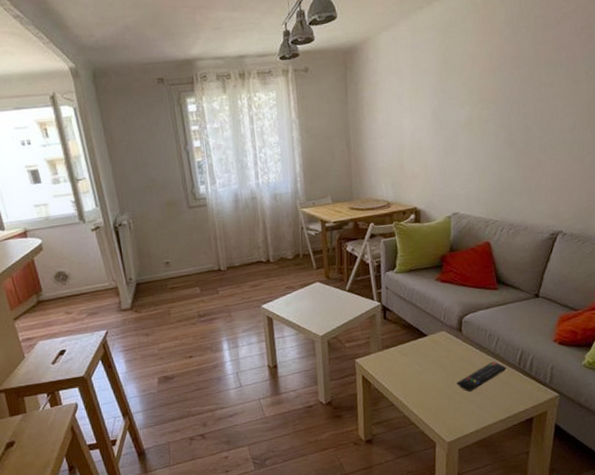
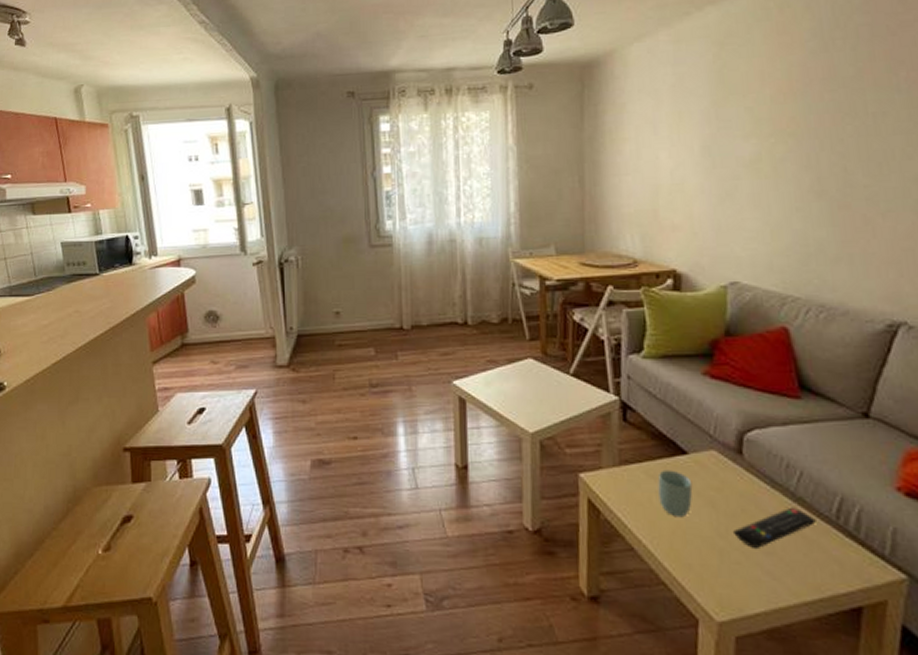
cup: none [408,348,431,379] -> present [657,470,693,518]

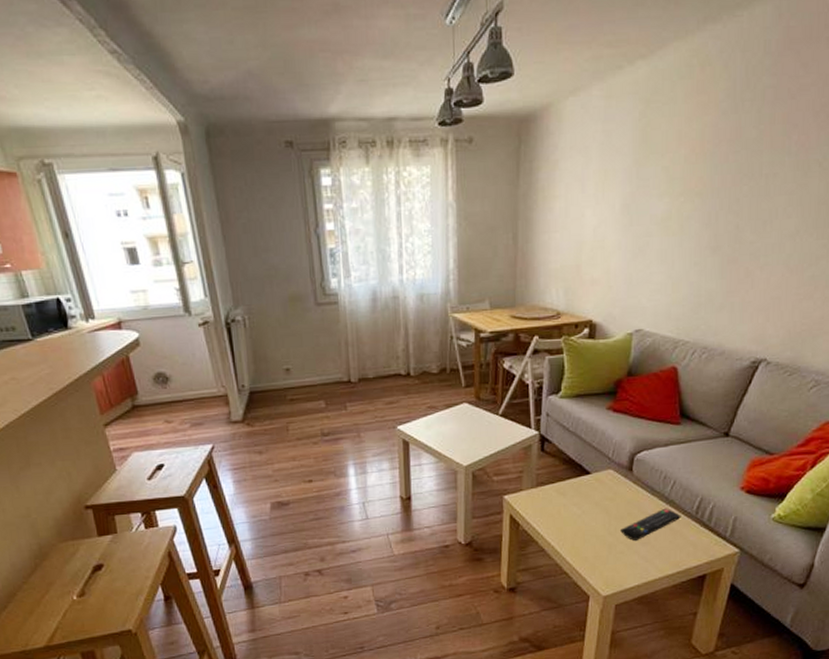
cup: present [657,470,693,518] -> none [566,487,593,523]

